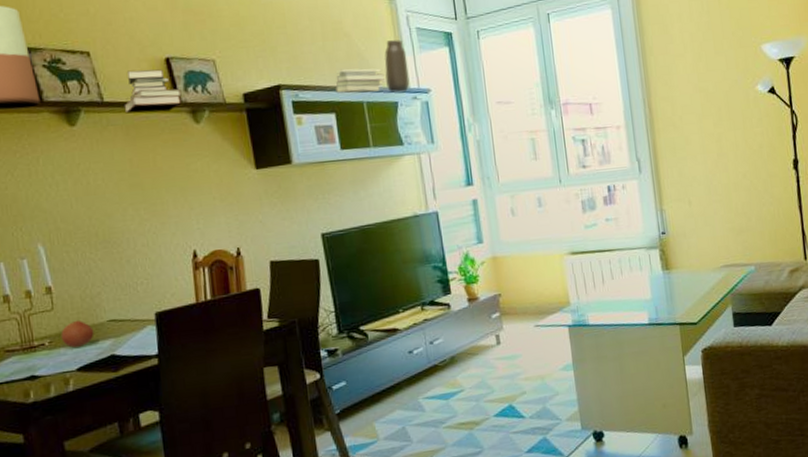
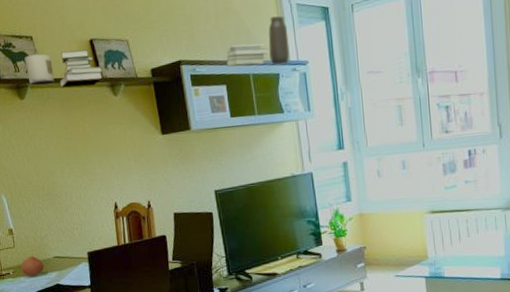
candle: none [77,70,118,110] -> present [24,52,55,86]

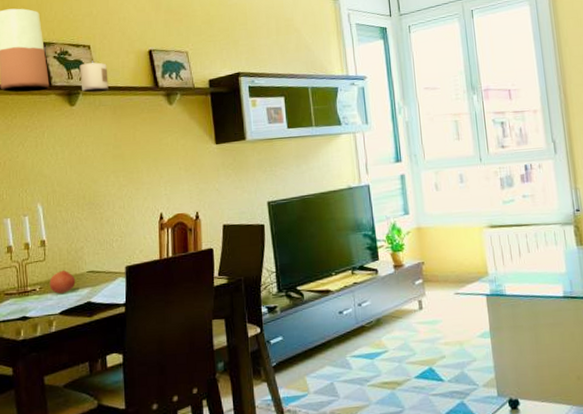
books: present [59,49,103,88] -> none [113,59,160,96]
books: present [226,43,268,67] -> none [285,58,327,80]
vase: present [268,16,290,65] -> none [328,34,349,79]

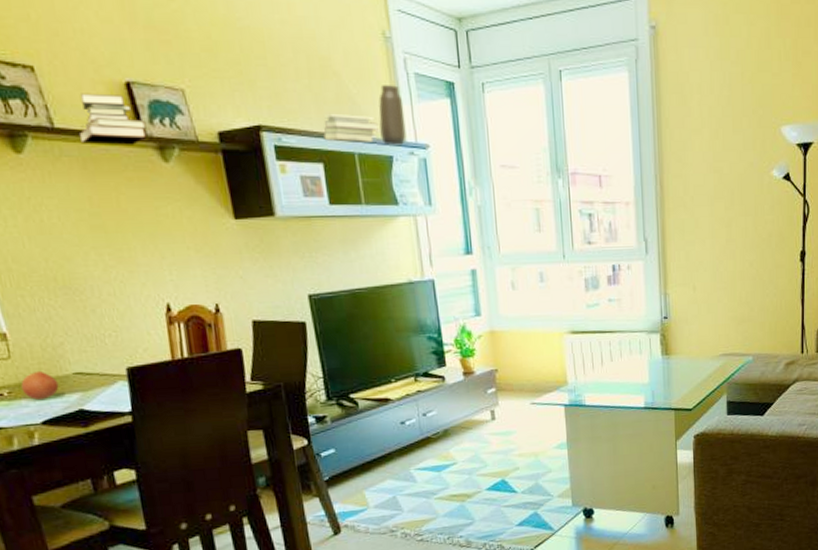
candle: present [79,60,109,93] -> none [20,89,71,136]
books: none [113,59,160,96] -> present [78,93,147,145]
books: none [285,58,327,80] -> present [323,113,379,142]
vase: none [328,34,349,79] -> present [378,85,407,145]

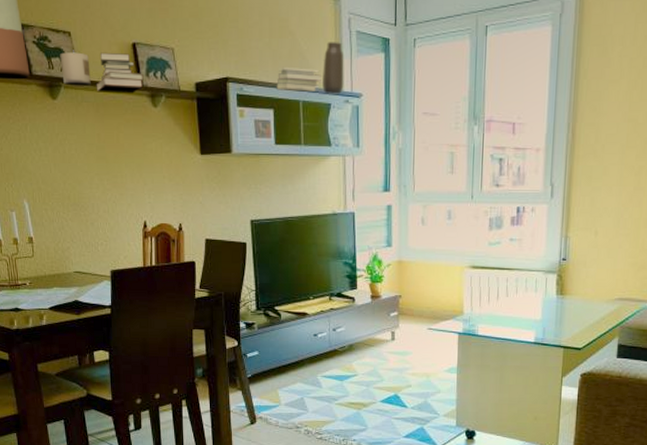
candle: none [20,89,71,136] -> present [60,50,91,86]
fruit: present [21,370,59,400] -> none [38,268,63,290]

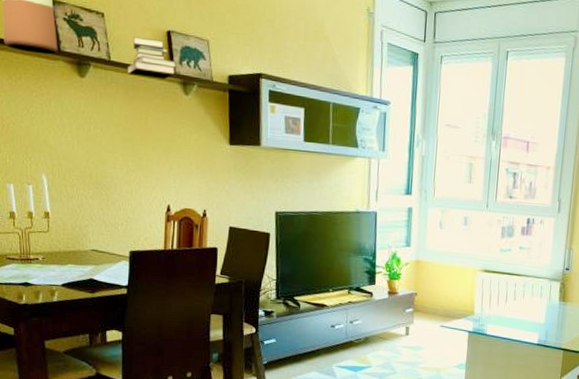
candle: present [60,50,91,86] -> none [91,31,122,68]
books: present [276,66,321,92] -> none [308,69,352,95]
vase: present [322,42,344,94] -> none [353,50,375,100]

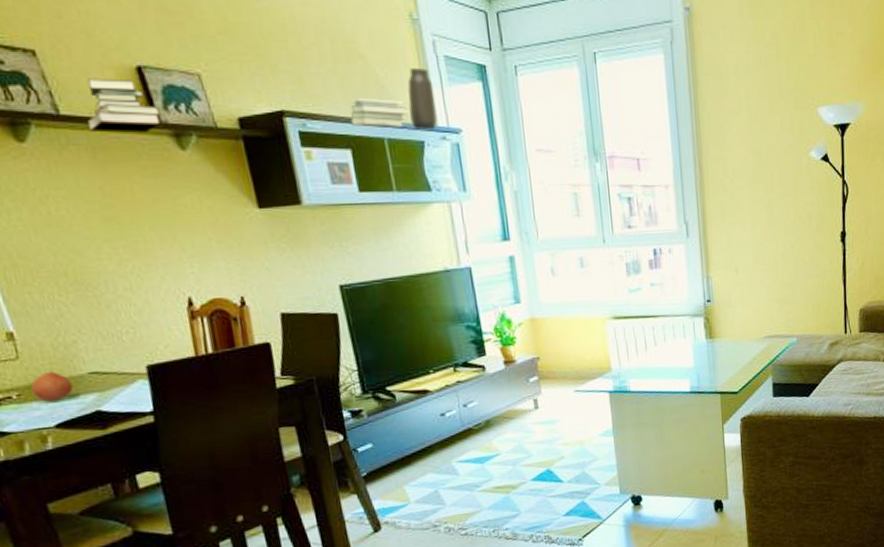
fruit: none [52,244,79,267] -> present [31,371,73,402]
books: none [308,69,352,95] -> present [349,97,408,127]
vase: none [353,50,375,100] -> present [407,68,438,130]

